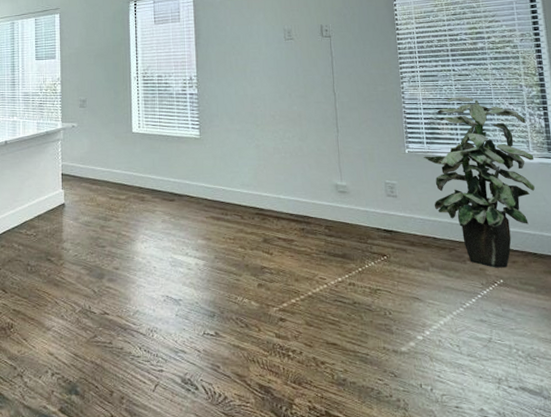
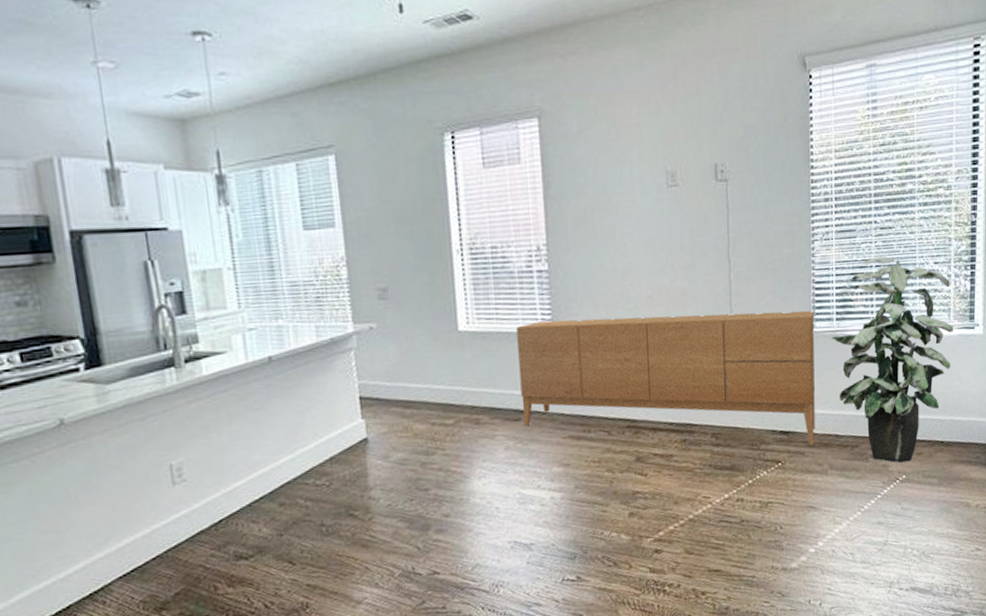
sideboard: none [174,129,415,244] -> present [516,310,815,445]

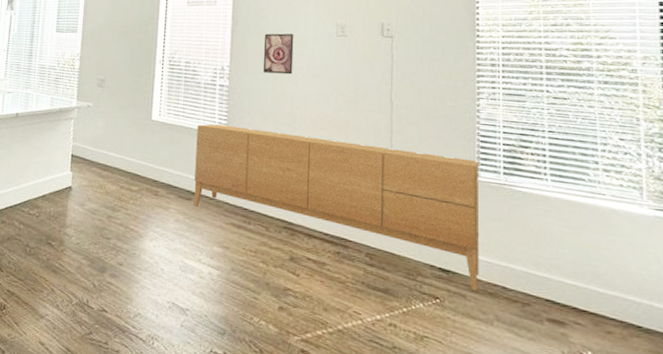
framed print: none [584,190,622,246] -> present [262,33,294,75]
indoor plant: present [832,256,953,463] -> none [498,122,647,338]

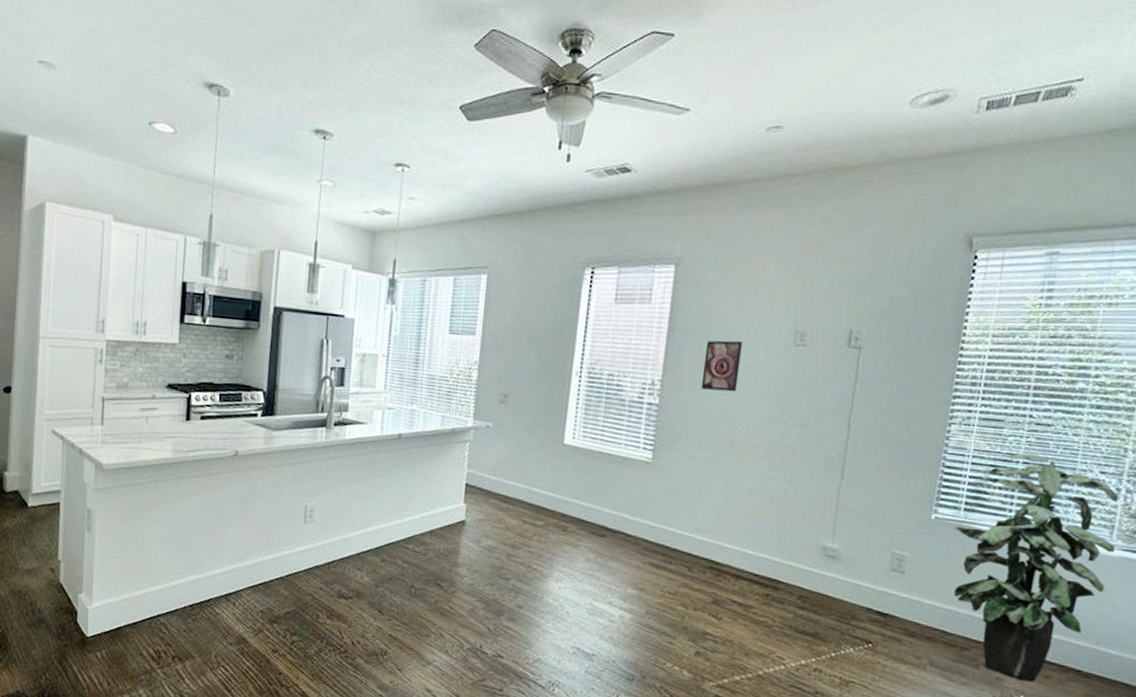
sideboard: present [193,124,479,291] -> none [607,449,939,635]
indoor plant: none [498,122,647,338] -> present [953,452,1119,682]

